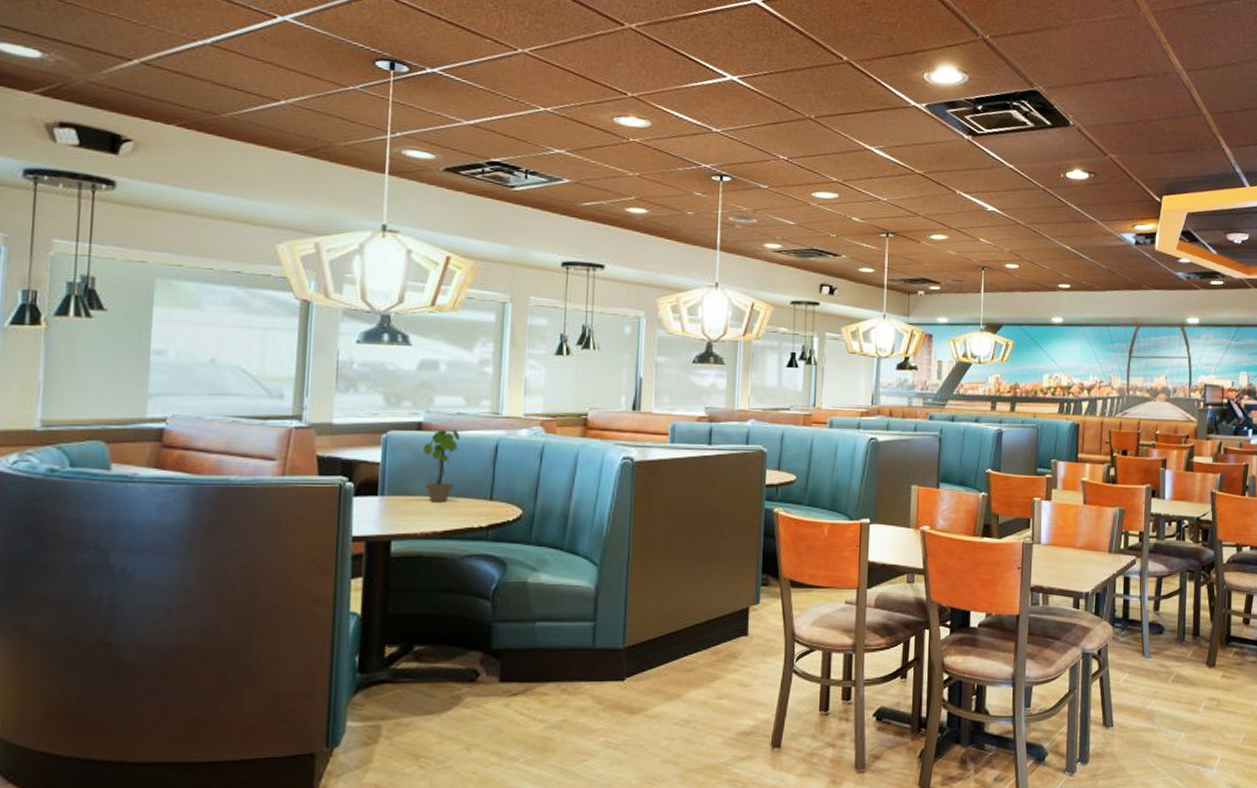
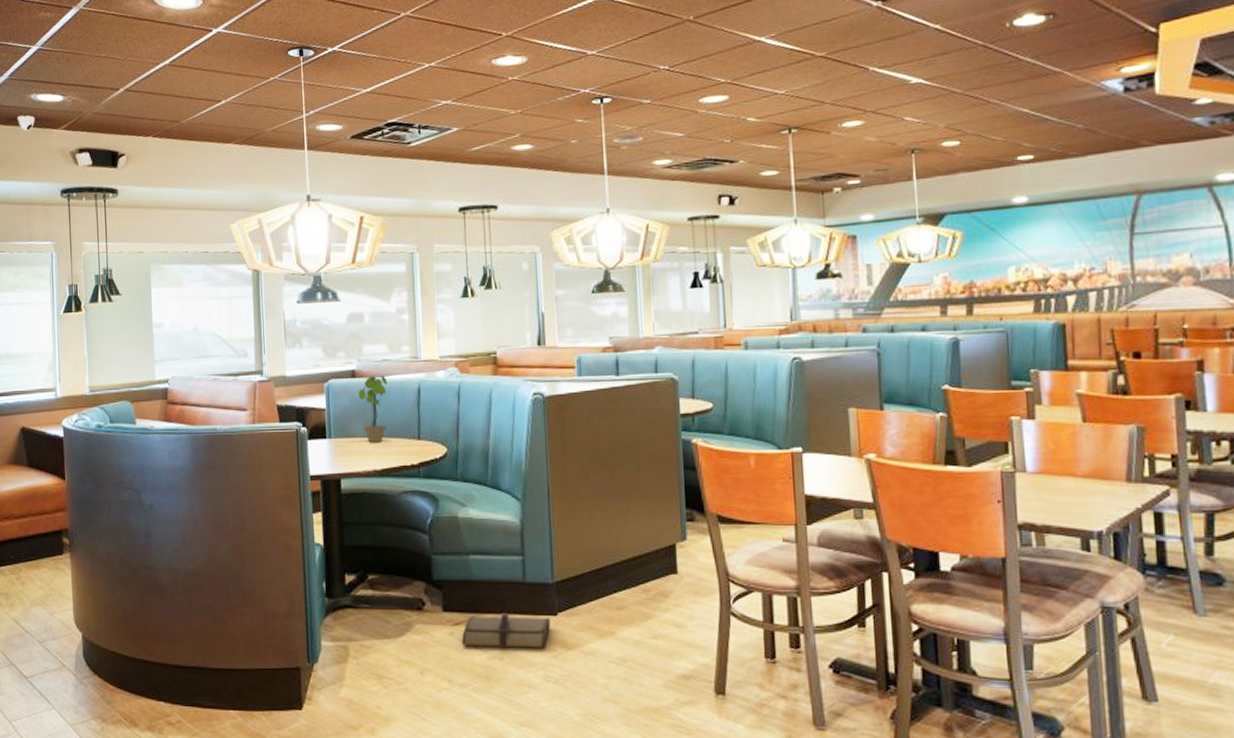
tool roll: none [517,681,617,716] -> present [461,613,551,648]

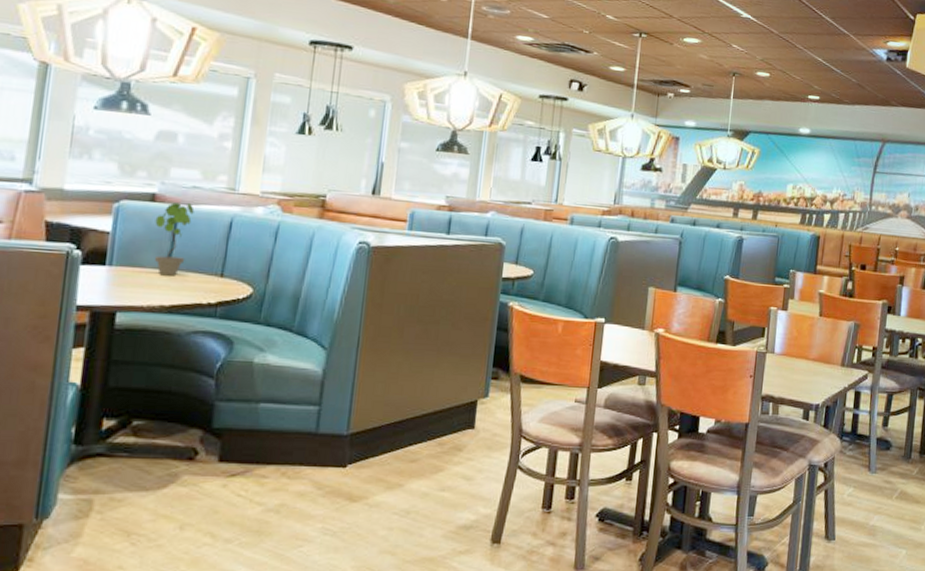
tool roll: present [461,613,551,648] -> none [234,465,339,501]

